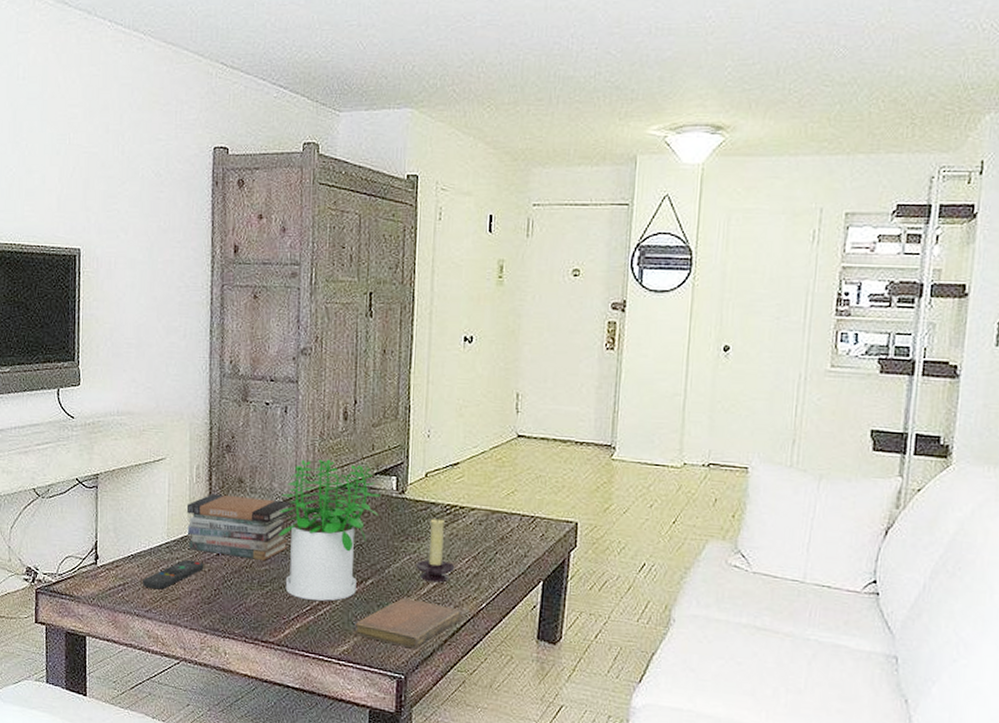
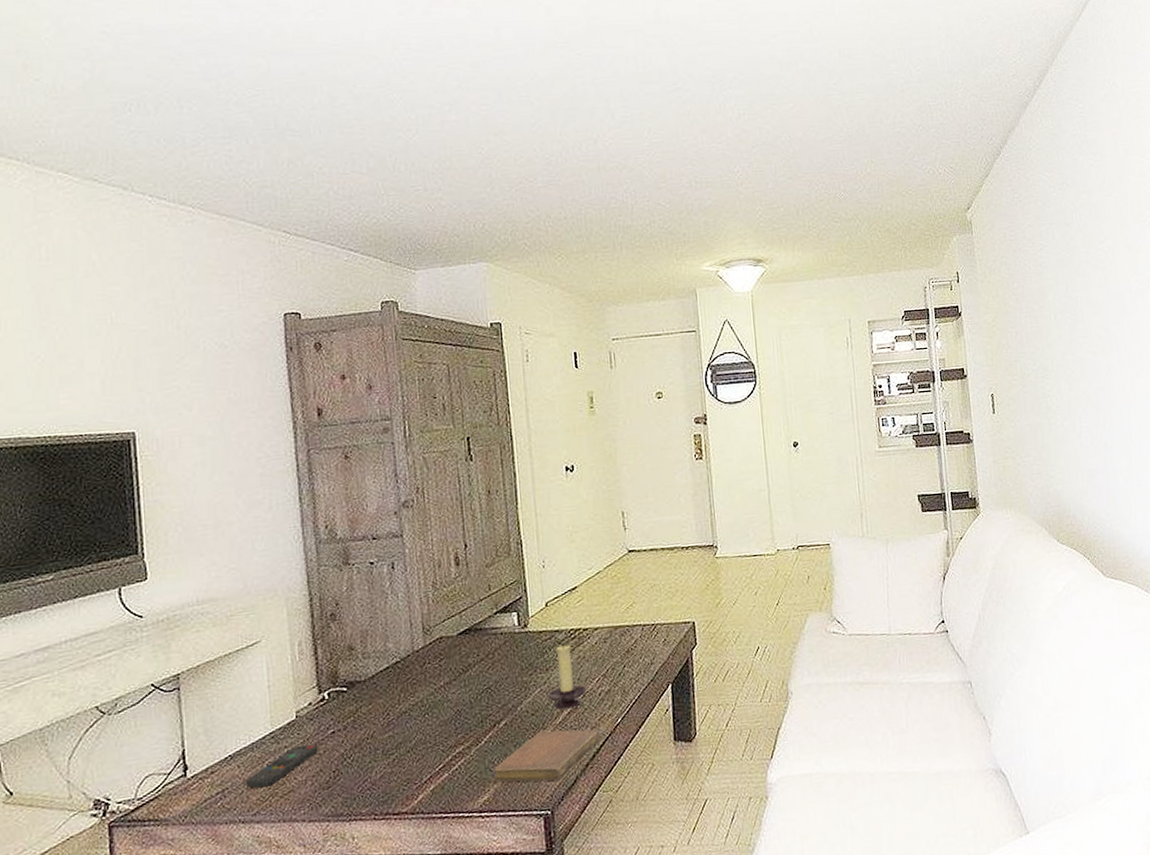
book stack: present [187,493,291,561] -> none [292,659,411,734]
potted plant: present [279,459,380,601] -> none [398,606,504,758]

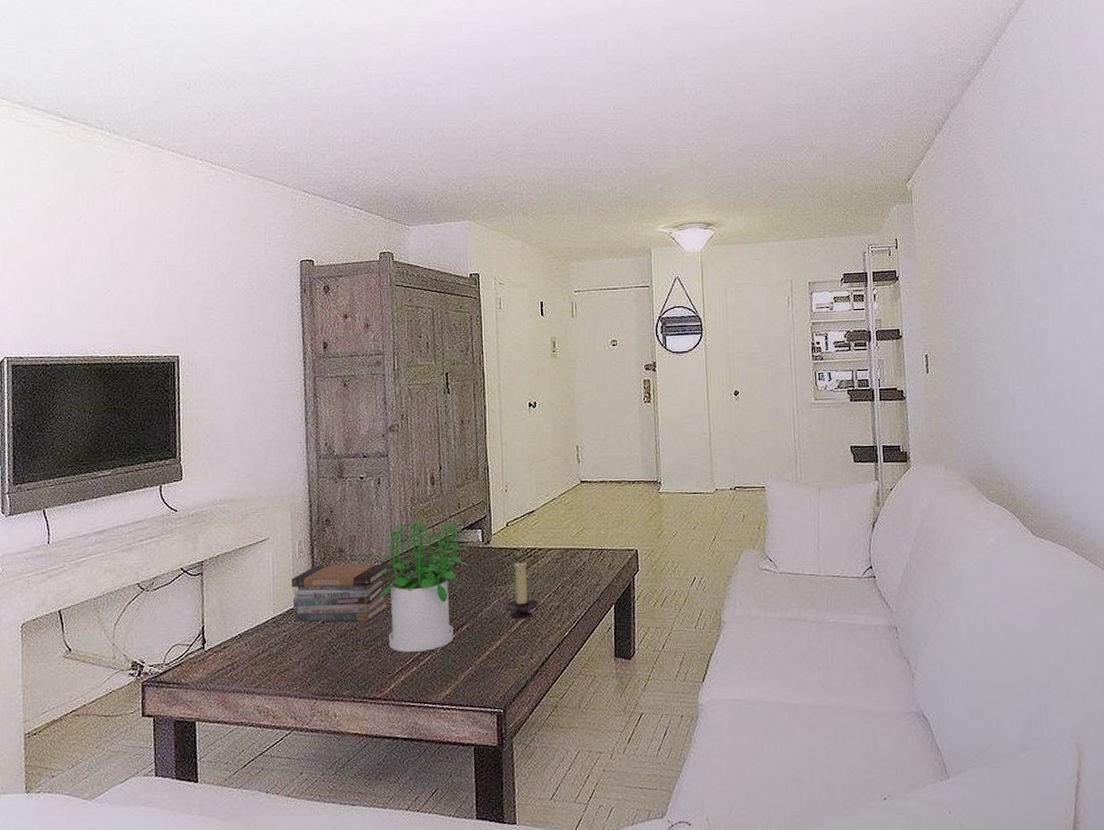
remote control: present [246,744,319,789] -> none [251,631,311,665]
book stack: none [292,659,411,734] -> present [292,564,389,622]
potted plant: none [398,606,504,758] -> present [379,521,469,652]
notebook: present [492,729,601,783] -> none [454,637,550,684]

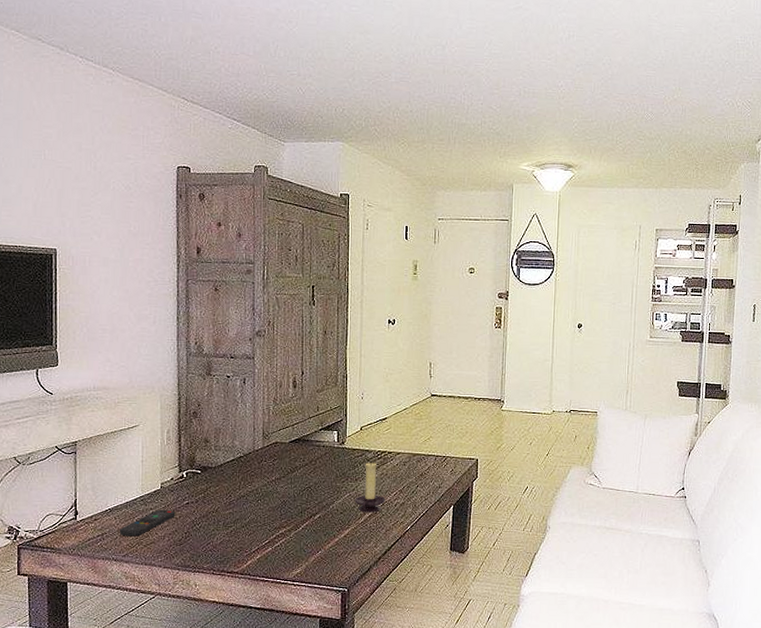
remote control: none [251,631,311,665] -> present [120,510,176,537]
book stack: present [292,564,389,622] -> none [159,453,250,505]
potted plant: present [379,521,469,652] -> none [240,420,325,534]

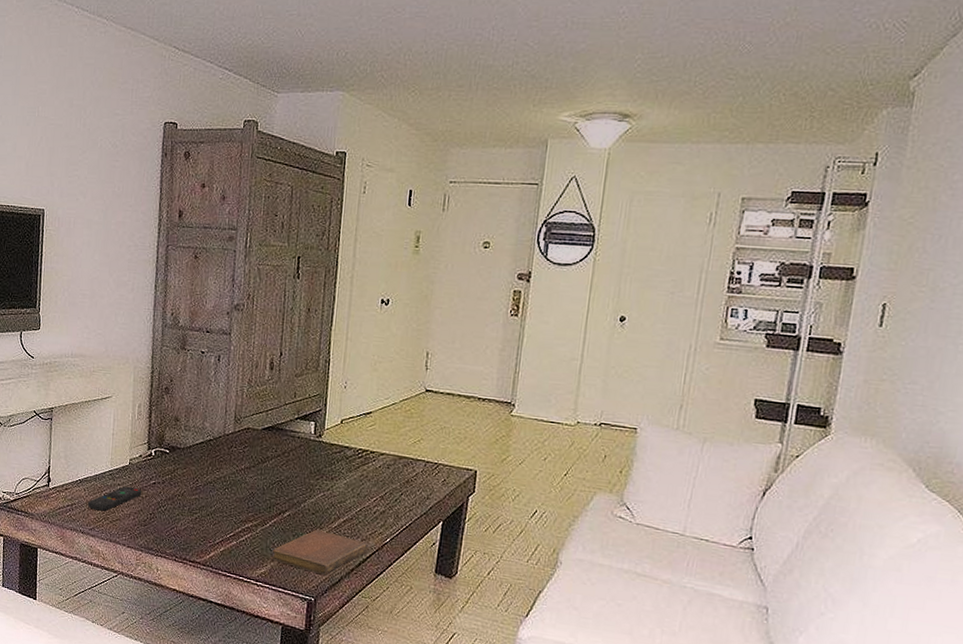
notebook: none [306,527,393,567] -> present [271,530,369,576]
candle holder: present [355,461,386,513] -> none [329,460,364,518]

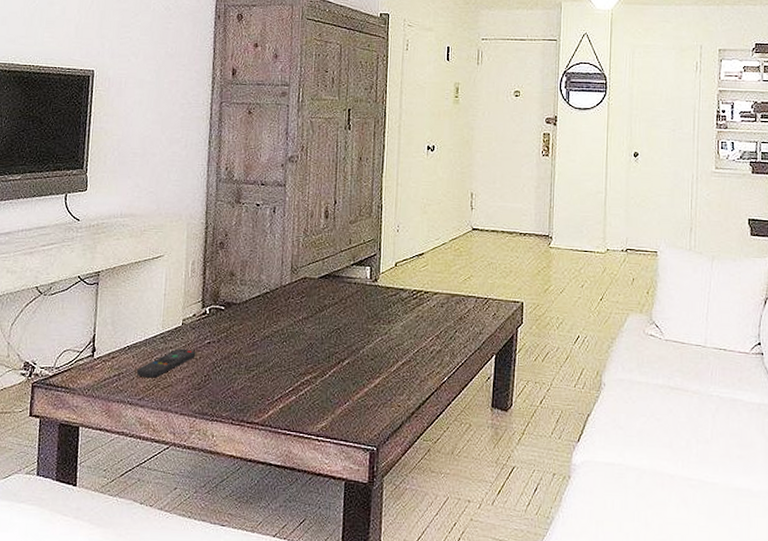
notebook: present [271,530,369,576] -> none [332,376,428,422]

